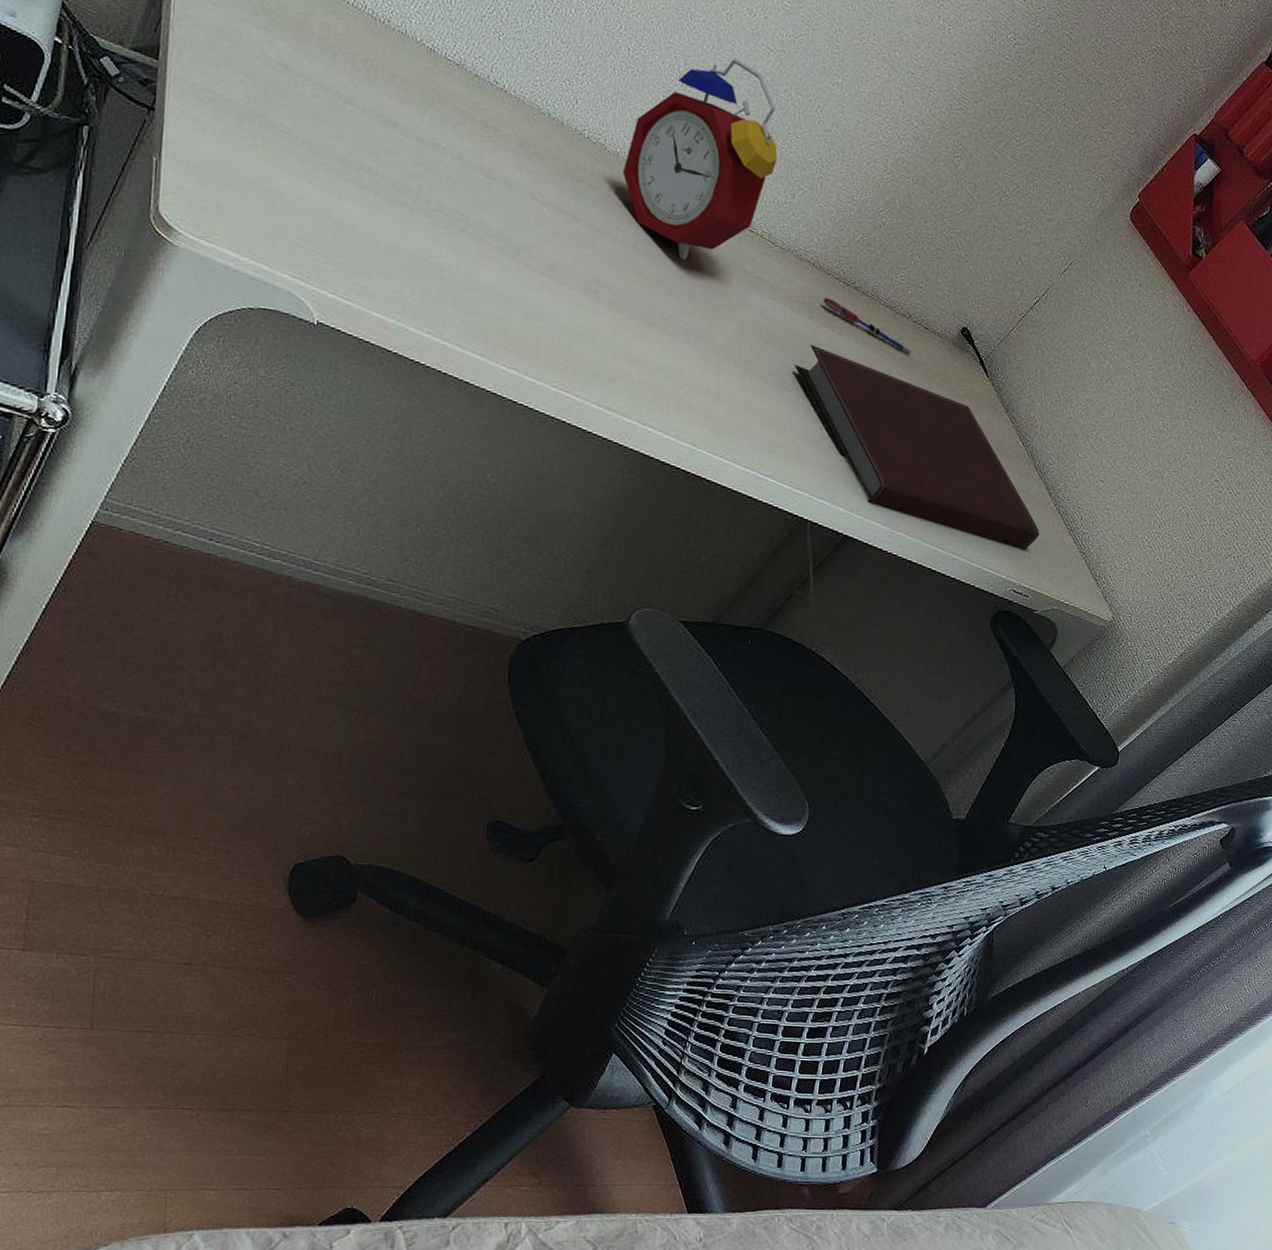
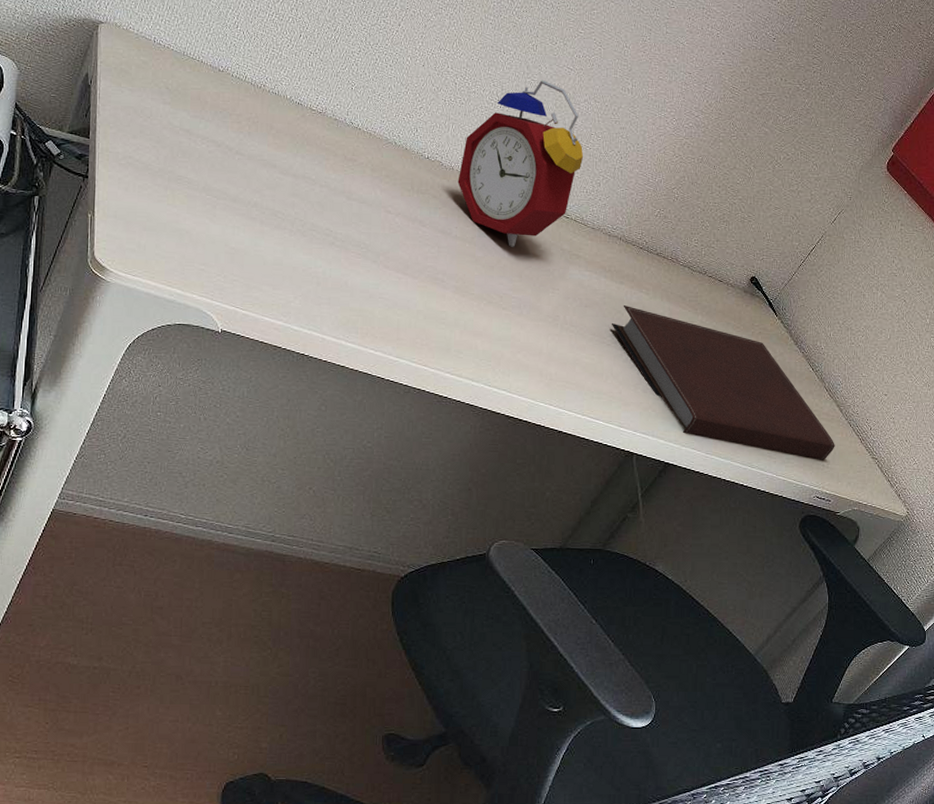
pen: present [823,296,911,356] -> none [631,264,709,306]

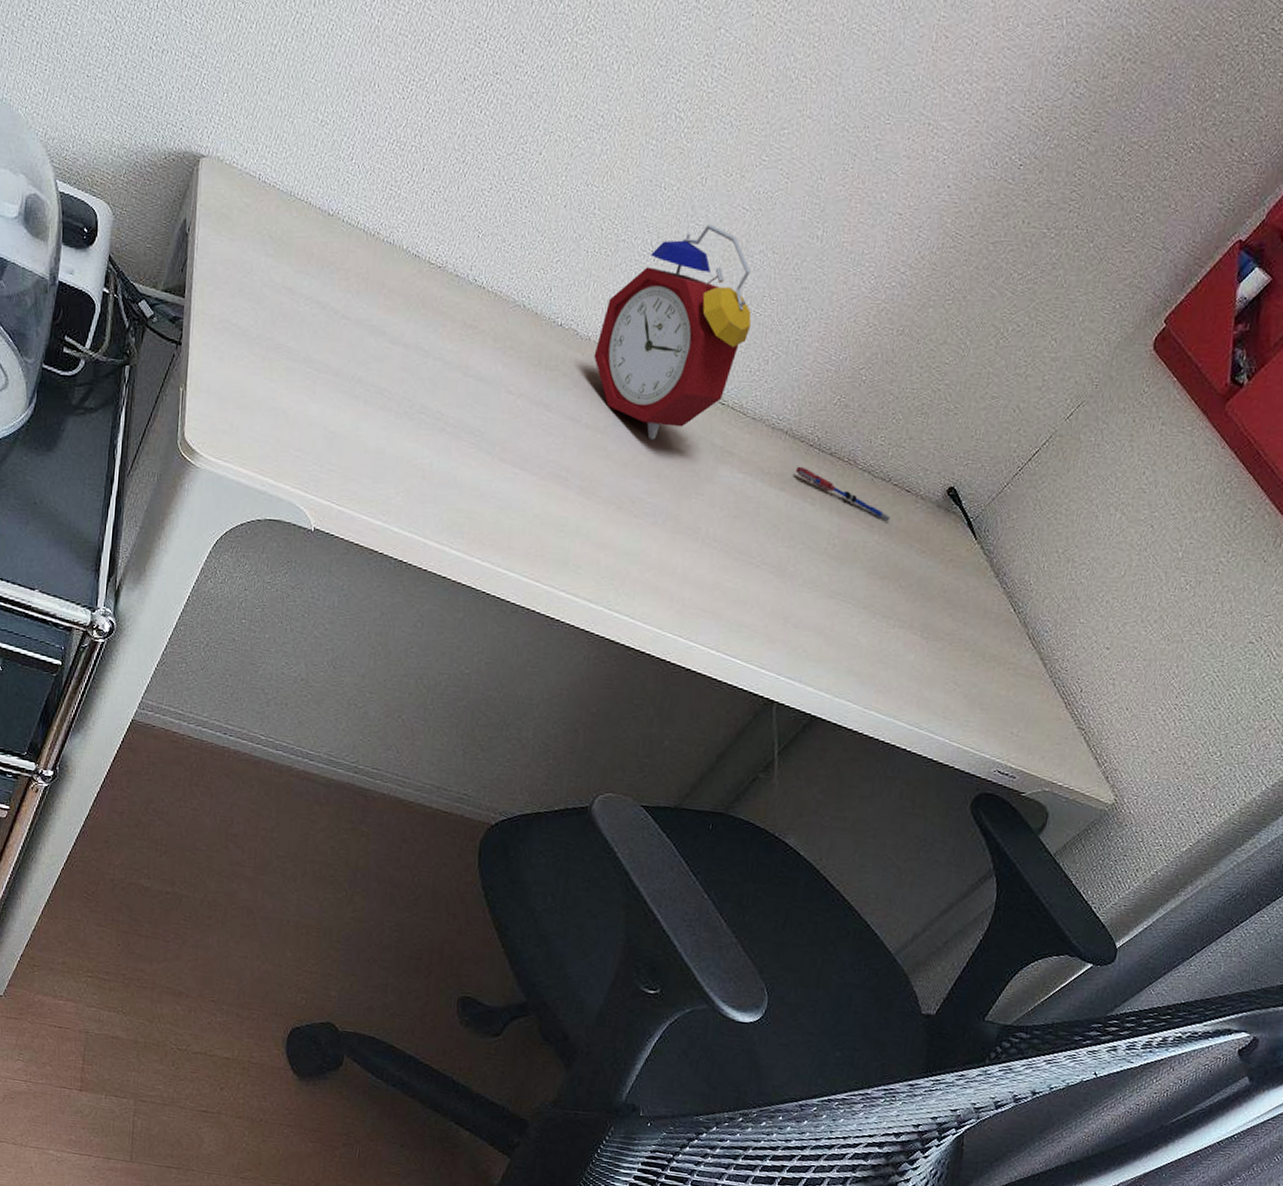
notebook: present [611,305,835,460] -> none [763,518,1031,726]
pen: none [631,264,709,306] -> present [795,466,891,522]

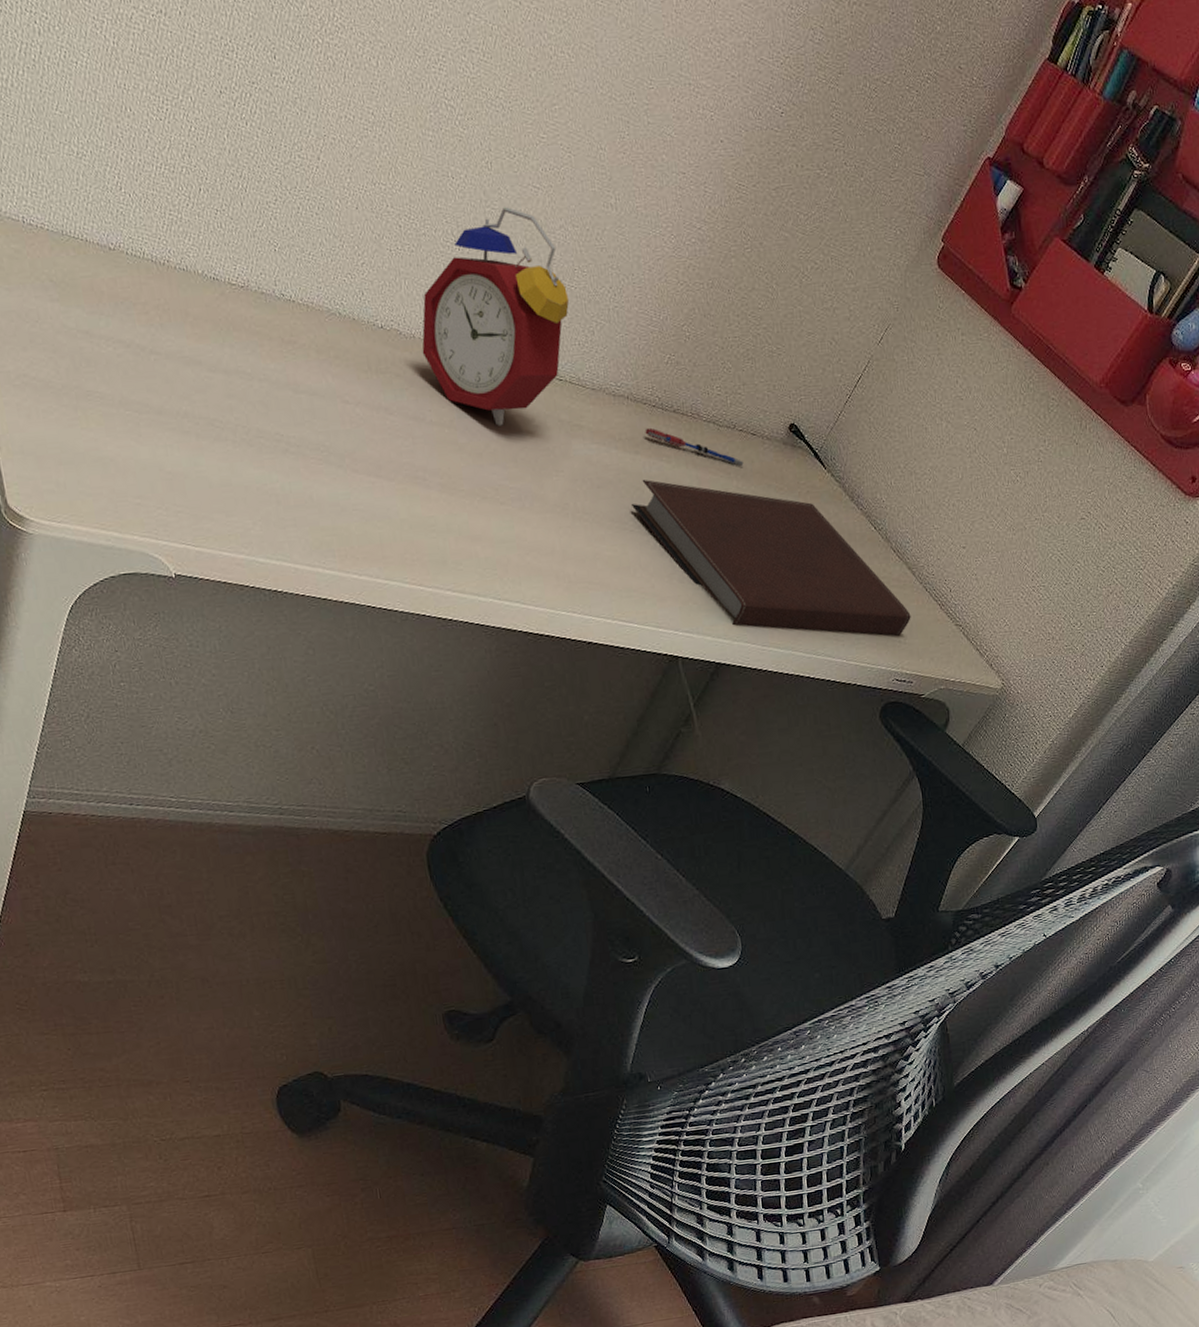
notebook: none [763,518,1031,726] -> present [631,480,911,636]

